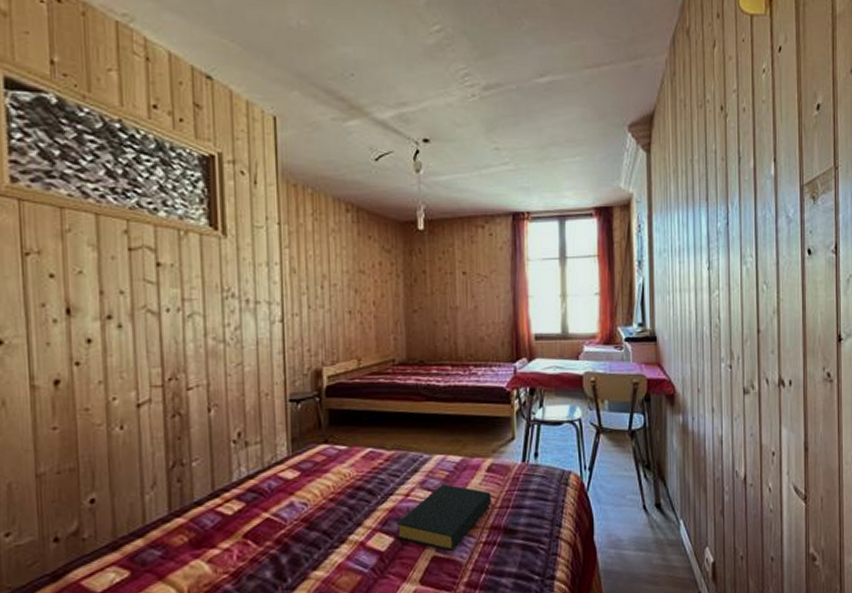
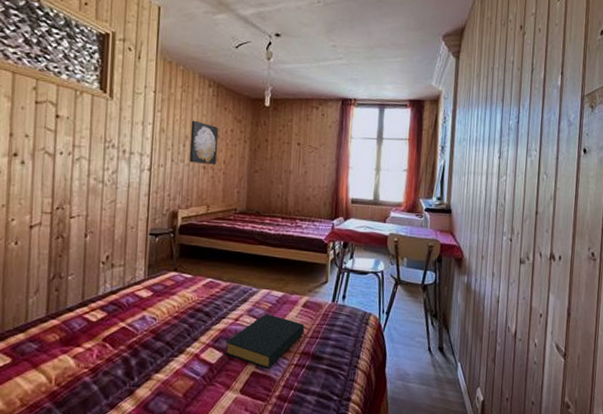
wall art: none [328,254,365,308] -> present [189,120,219,164]

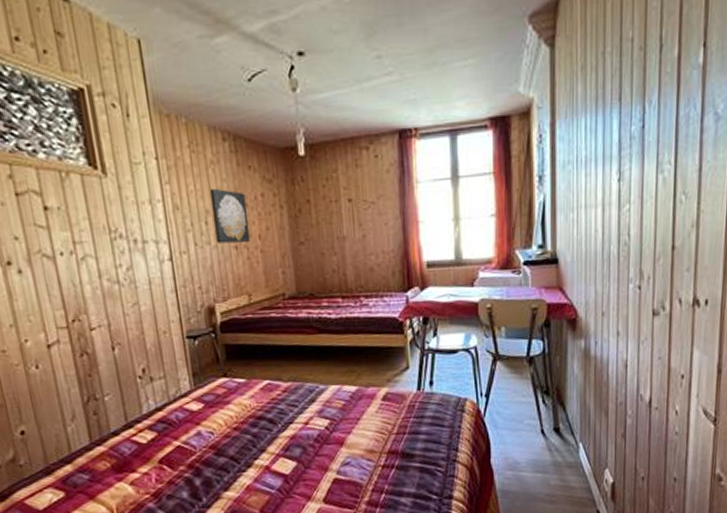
hardback book: present [225,314,304,368] -> none [297,413,388,473]

